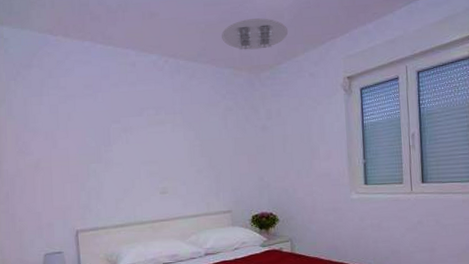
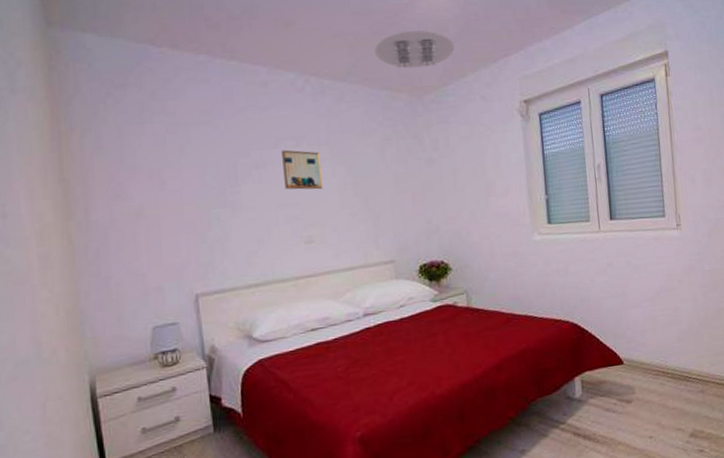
wall art: none [145,117,176,150] -> present [282,150,323,190]

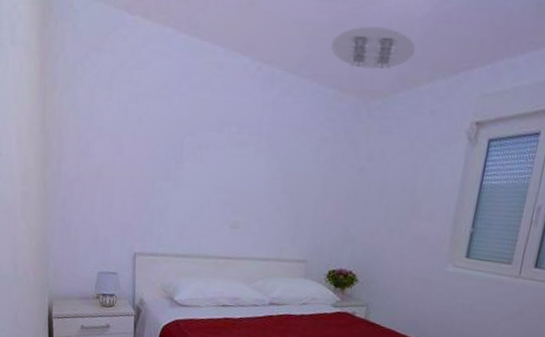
wall art: present [282,150,323,190] -> none [221,135,259,180]

